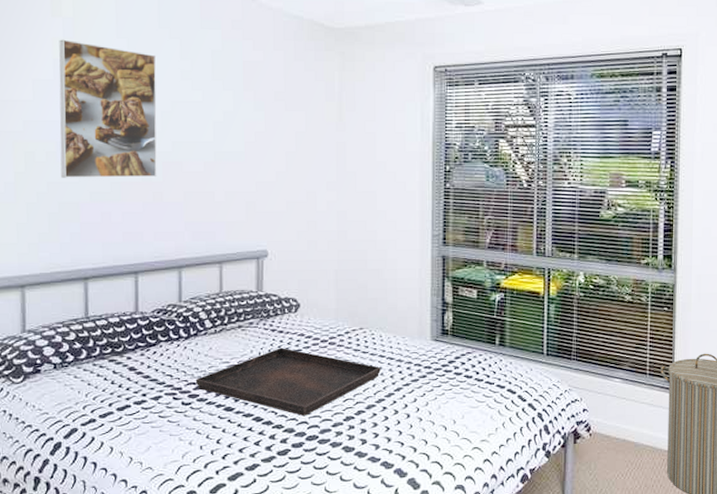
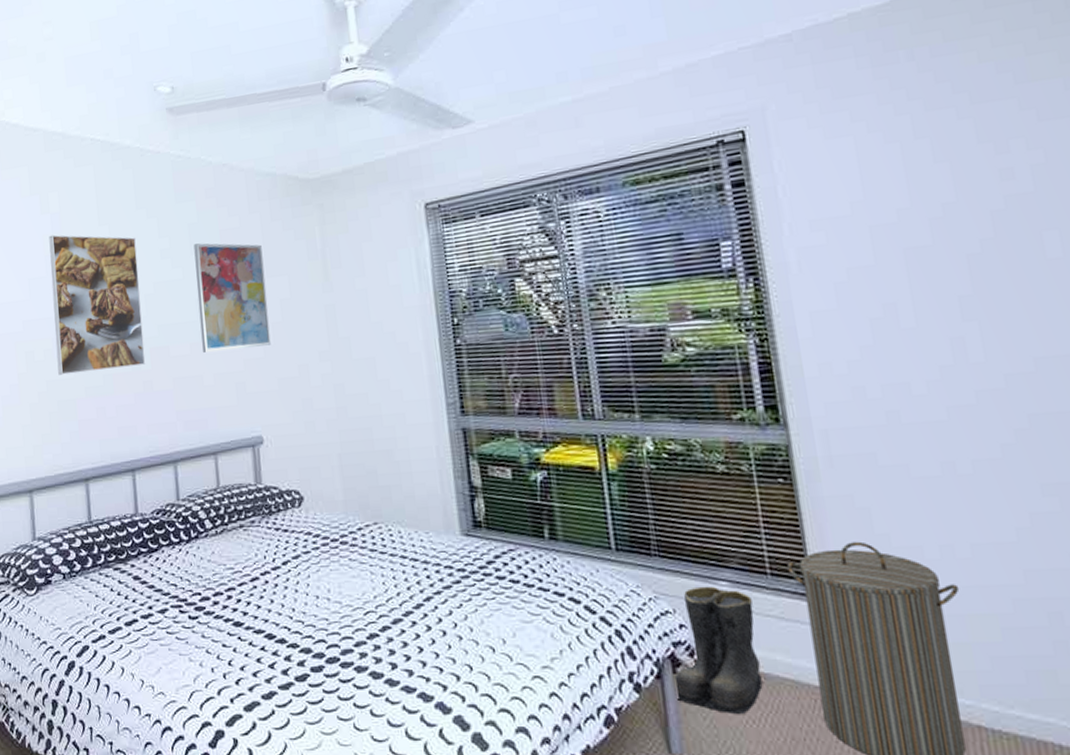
serving tray: present [195,348,381,416] -> none [200,549,405,632]
wall art: none [215,70,284,171] -> present [193,243,271,352]
boots: none [573,382,634,470] -> present [674,586,766,714]

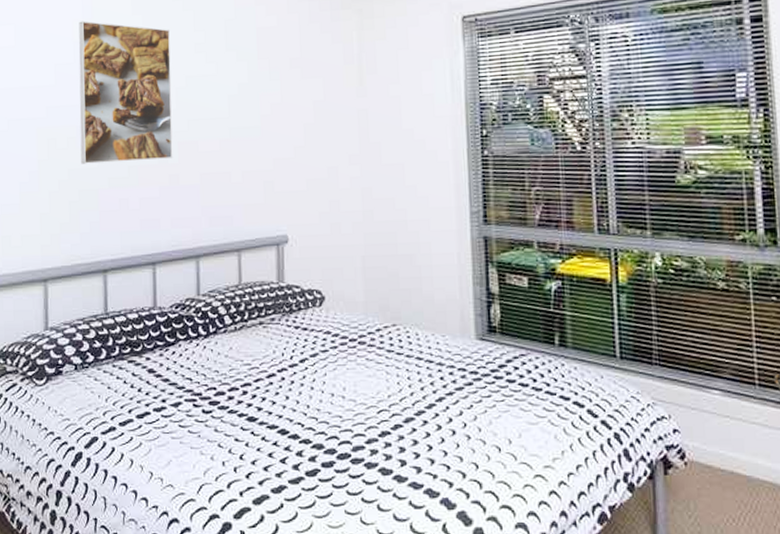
wall art: present [193,243,271,352] -> none [229,40,302,149]
boots: present [674,586,766,714] -> none [664,394,747,513]

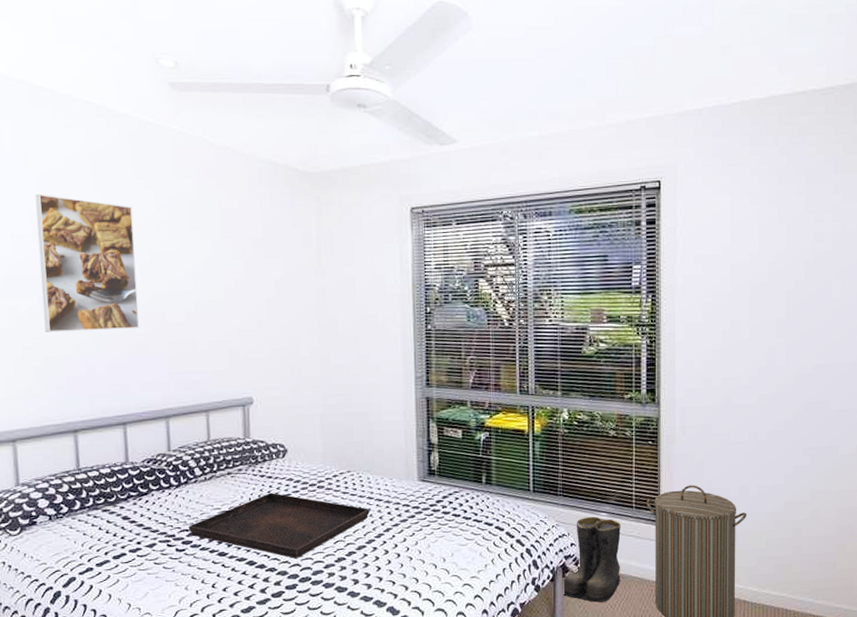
serving tray: none [215,348,419,429] -> present [188,493,370,558]
boots: none [664,394,747,513] -> present [562,516,622,602]

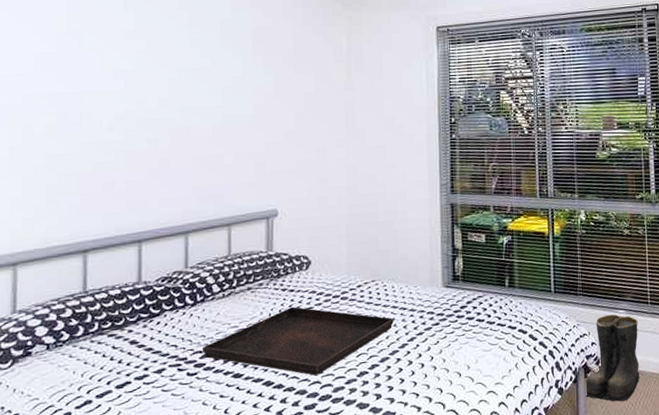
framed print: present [35,194,140,333] -> none [61,13,165,150]

